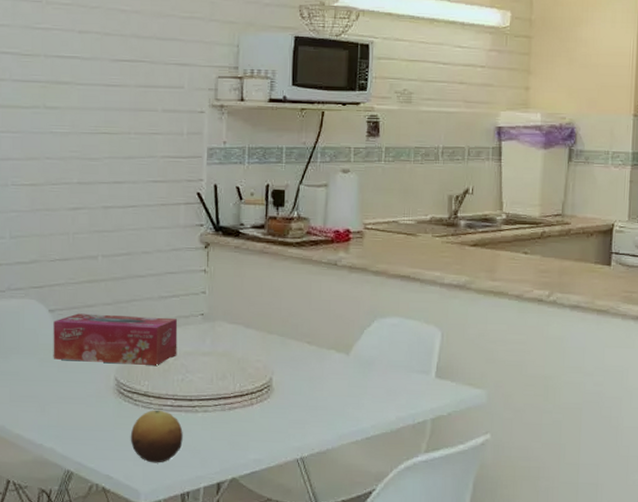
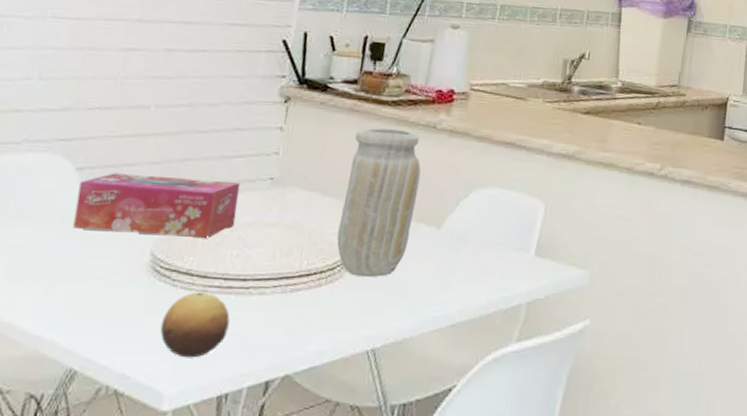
vase: none [262,267,327,398] -> present [337,128,421,278]

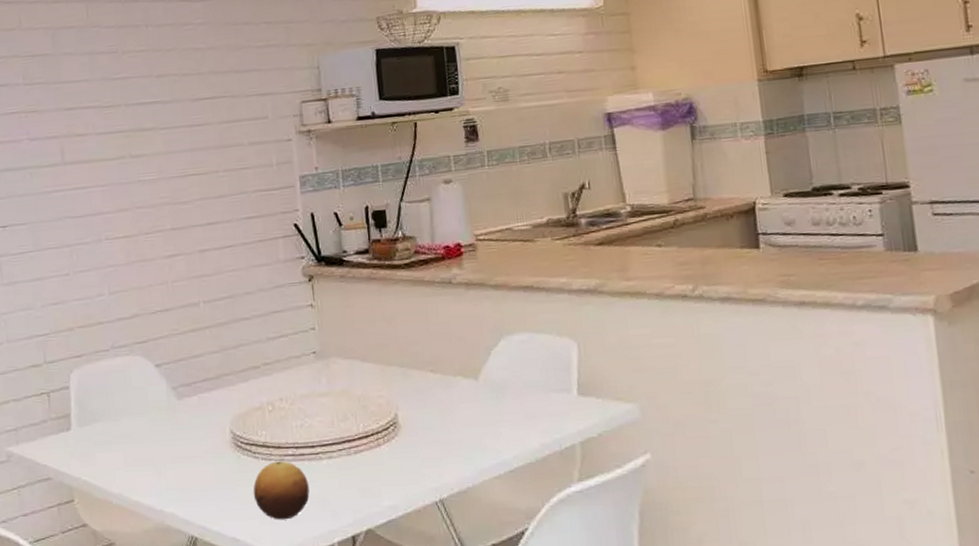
tissue box: present [72,173,241,238] -> none [161,360,293,417]
vase: present [337,128,421,278] -> none [378,290,451,434]

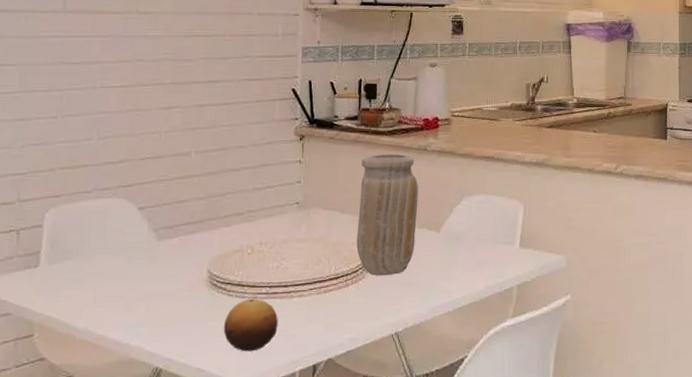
vase: none [378,290,451,434] -> present [357,153,418,276]

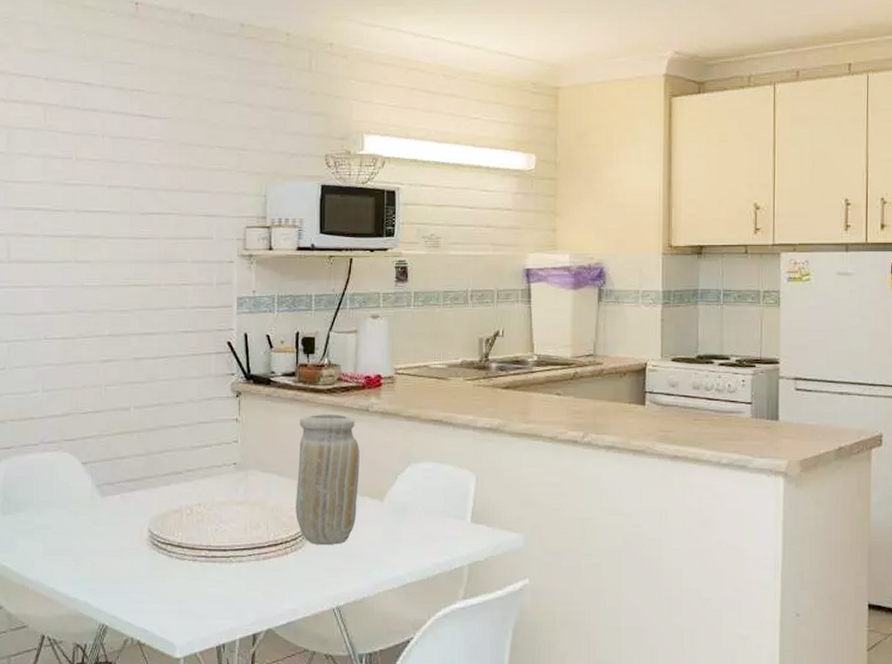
fruit: present [223,298,278,352] -> none [164,561,218,615]

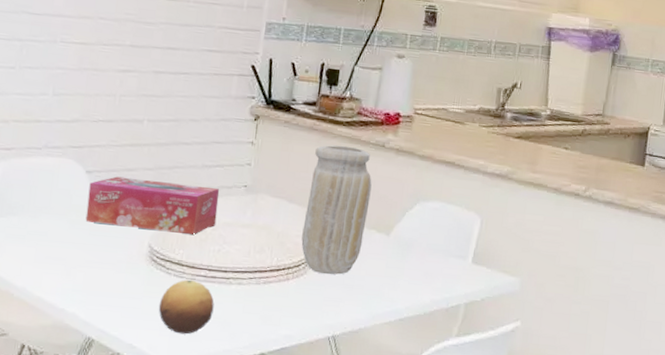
tissue box: none [86,465,211,516] -> present [85,176,220,235]
fruit: none [164,561,218,615] -> present [158,279,215,335]

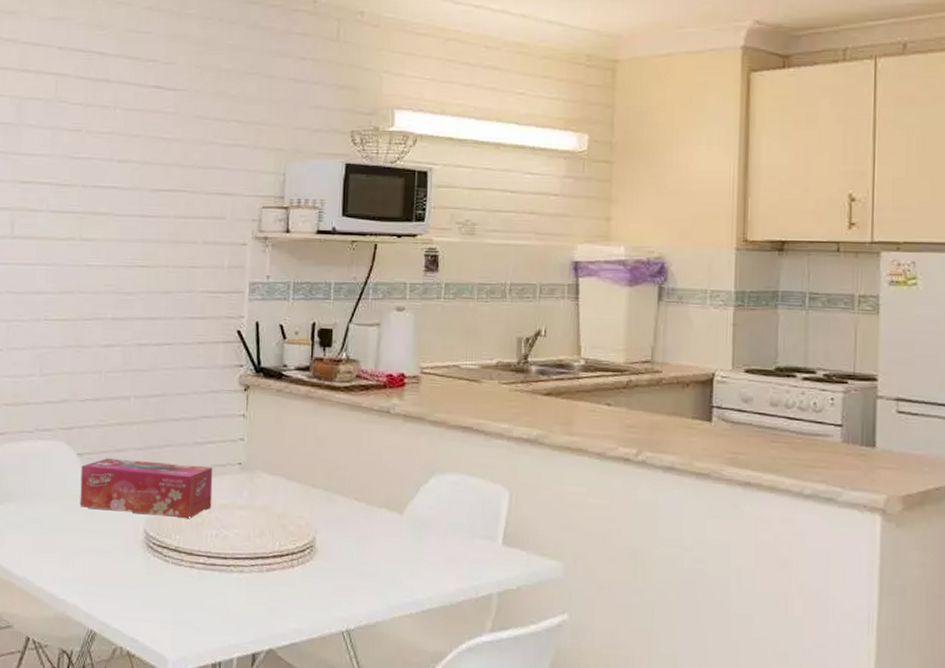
fruit: present [158,279,215,335] -> none [158,567,216,628]
vase: present [301,145,372,275] -> none [304,413,378,561]

